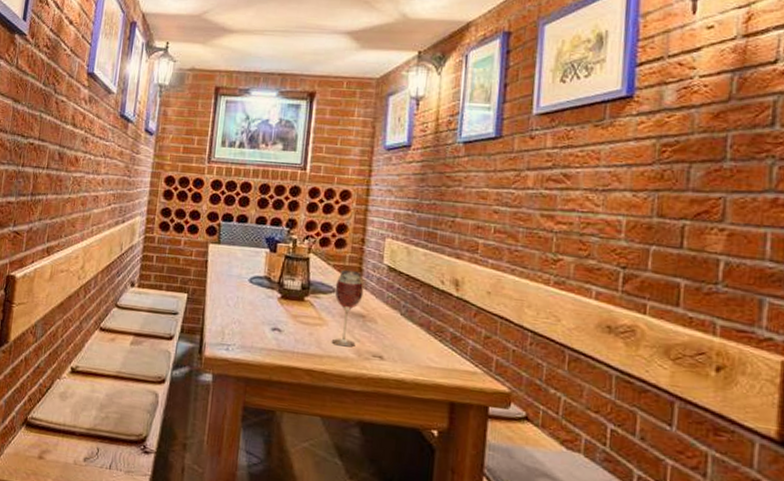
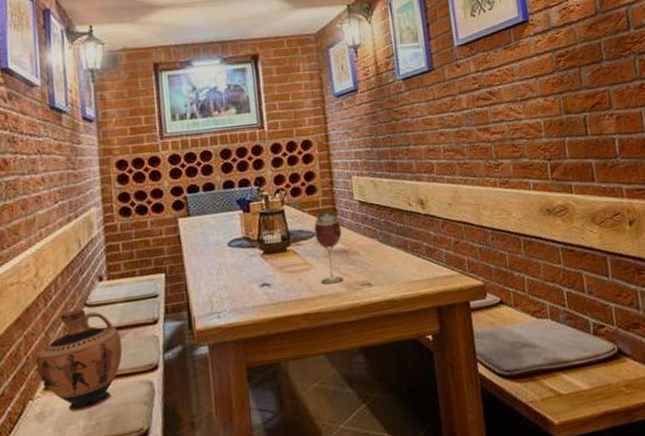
ceramic jug: none [68,307,140,402] -> present [36,309,123,412]

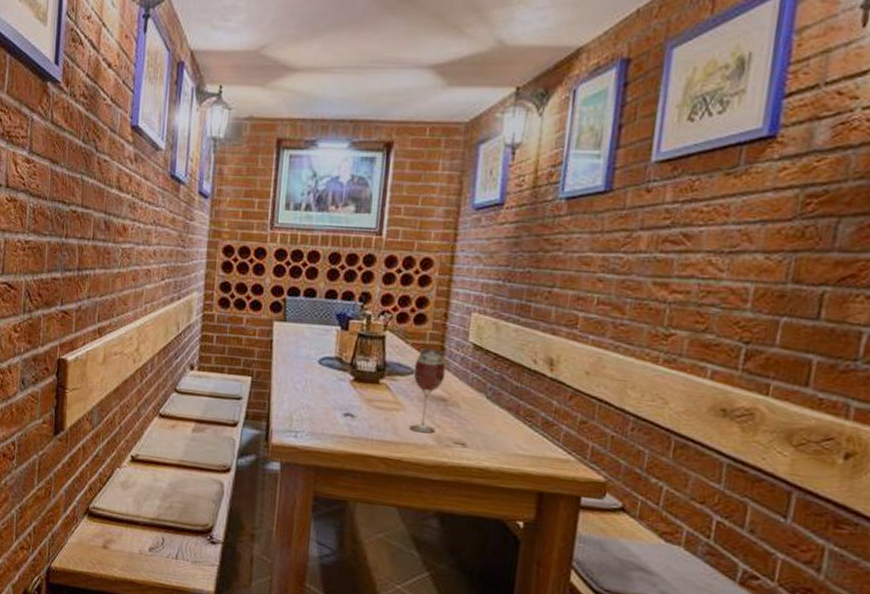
ceramic jug: present [36,309,123,412] -> none [127,392,202,492]

